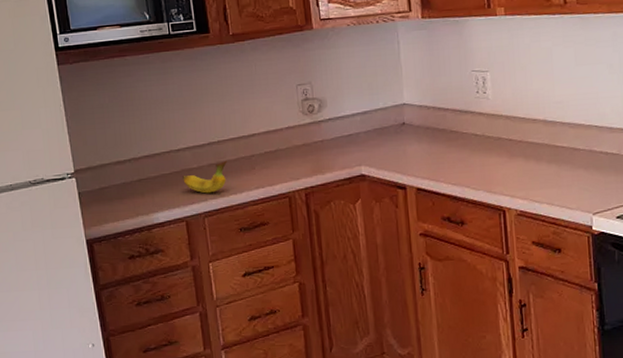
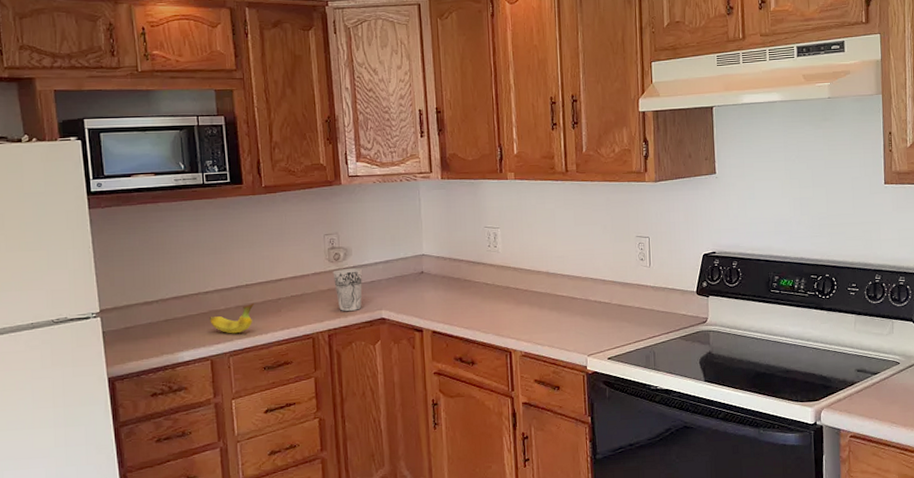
cup: none [307,121,340,168] -> present [332,268,363,311]

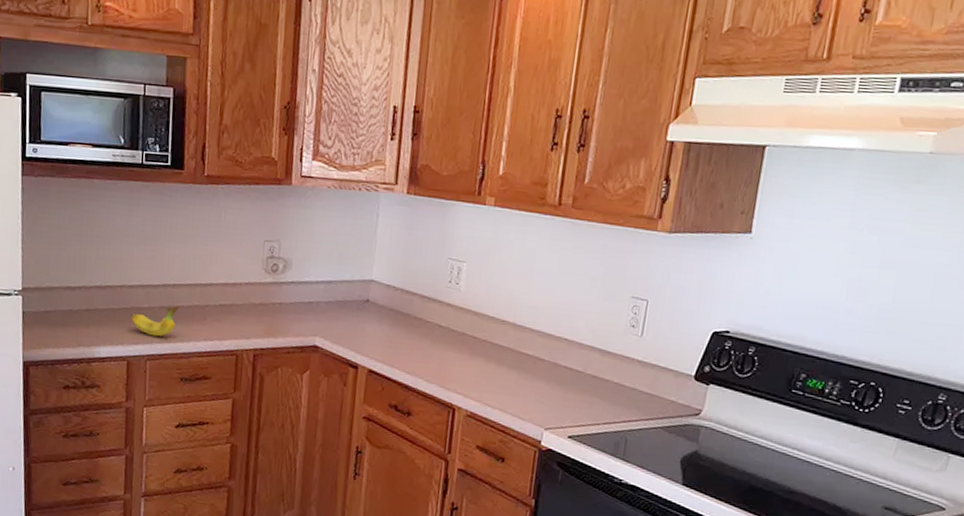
cup: present [332,268,363,311] -> none [267,282,302,332]

